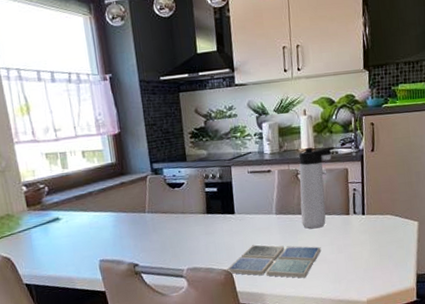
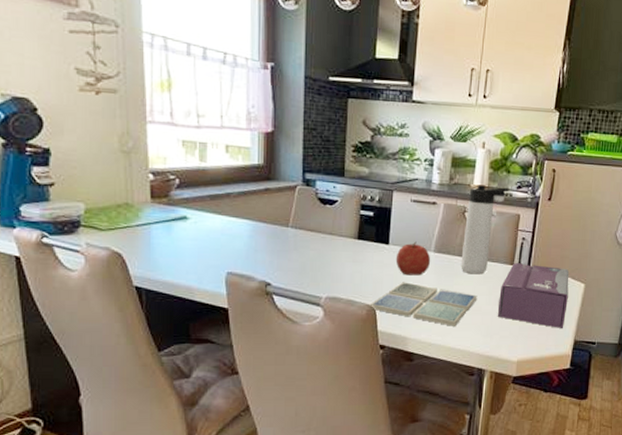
fruit: none [242,207,275,239] -> present [395,241,431,276]
tissue box: none [341,210,405,266] -> present [497,263,569,329]

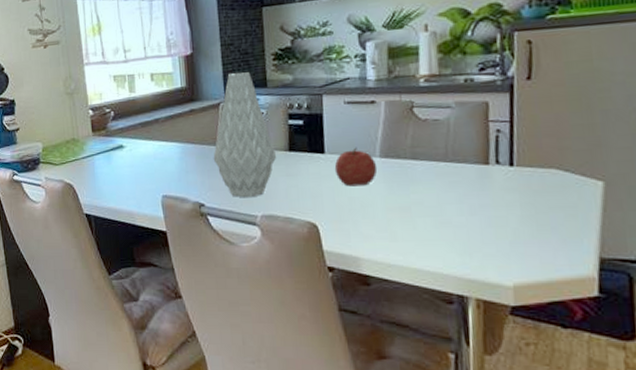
vase: none [284,157,345,280] -> present [213,72,276,198]
drink coaster: present [369,282,478,326] -> none [310,194,444,243]
thermos bottle: present [461,185,510,275] -> none [415,72,469,180]
tissue box: present [497,263,569,329] -> none [474,161,580,244]

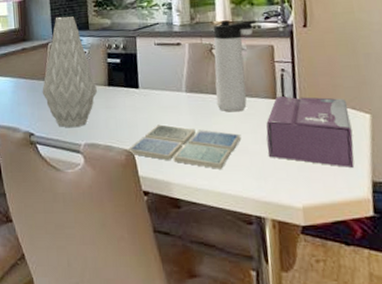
drink coaster: none [310,194,444,243] -> present [127,124,242,169]
fruit: present [334,147,378,187] -> none [147,83,184,118]
thermos bottle: none [415,72,469,180] -> present [213,20,257,112]
tissue box: none [474,161,580,244] -> present [266,96,355,169]

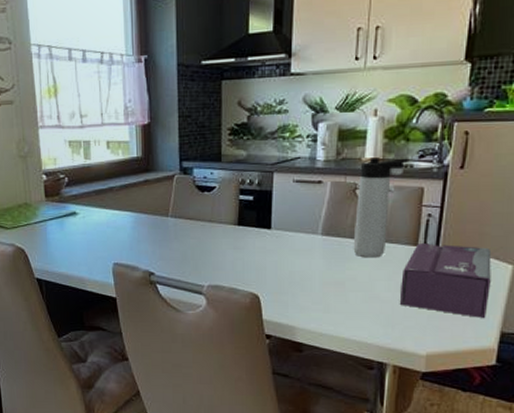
vase: present [42,16,97,128] -> none [165,145,225,268]
drink coaster: present [127,124,242,169] -> none [253,268,374,315]

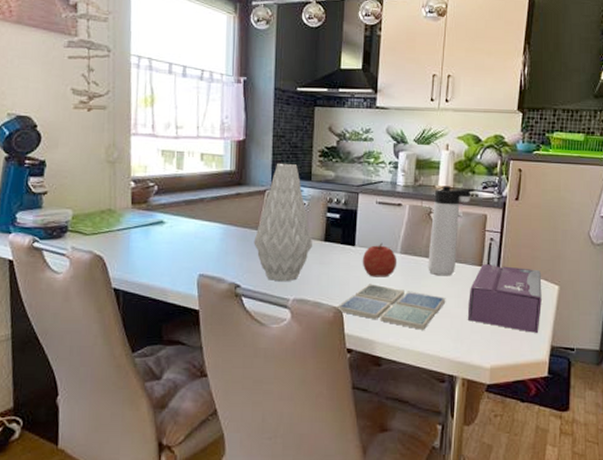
vase: none [165,145,225,268] -> present [253,163,312,282]
drink coaster: none [253,268,374,315] -> present [336,284,446,330]
fruit: none [279,224,318,261] -> present [362,243,397,278]

